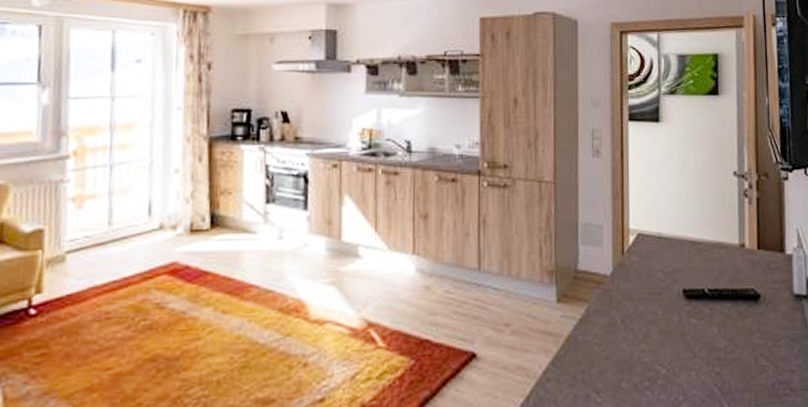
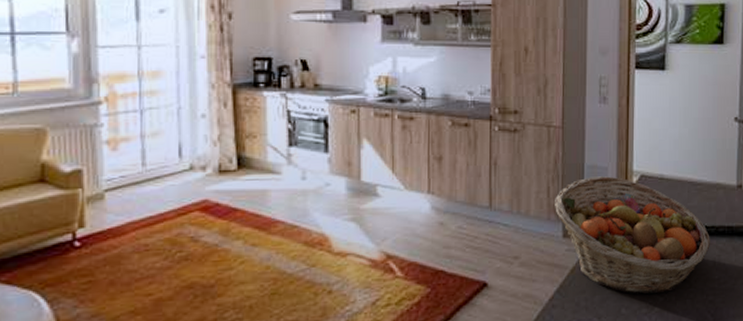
fruit basket: none [548,235,714,365] -> present [555,176,710,294]

